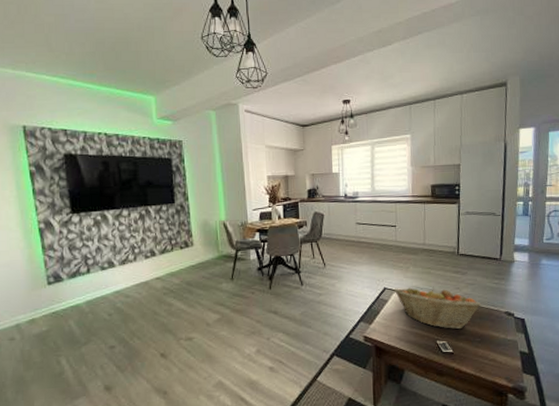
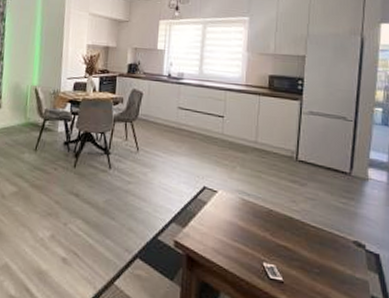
fruit basket: present [394,286,482,330] -> none [215,189,324,254]

